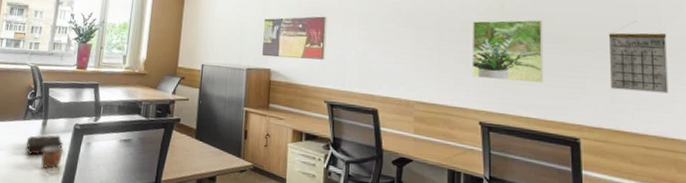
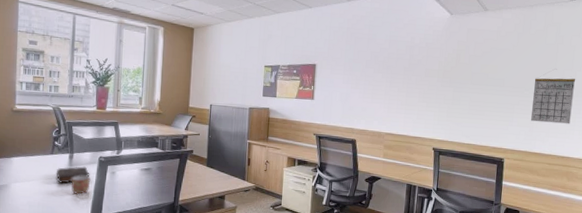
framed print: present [471,19,544,84] -> none [430,67,488,118]

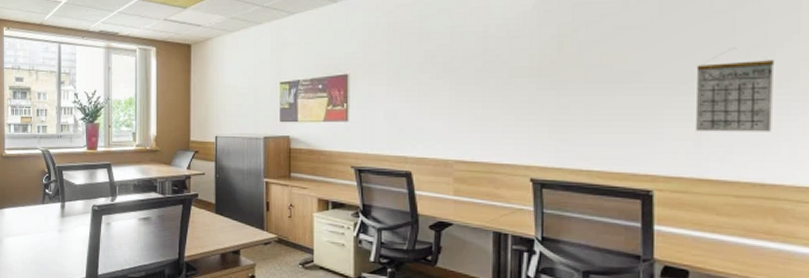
book: present [56,166,90,184] -> none [48,217,83,238]
mug: present [71,176,90,194] -> none [65,228,83,250]

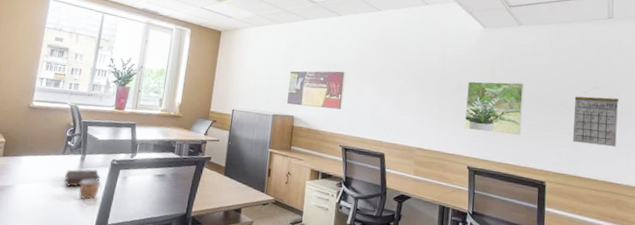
book: none [48,217,83,238] -> present [64,169,101,188]
mug: none [65,228,83,250] -> present [79,179,100,200]
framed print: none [521,57,612,131] -> present [463,81,524,136]

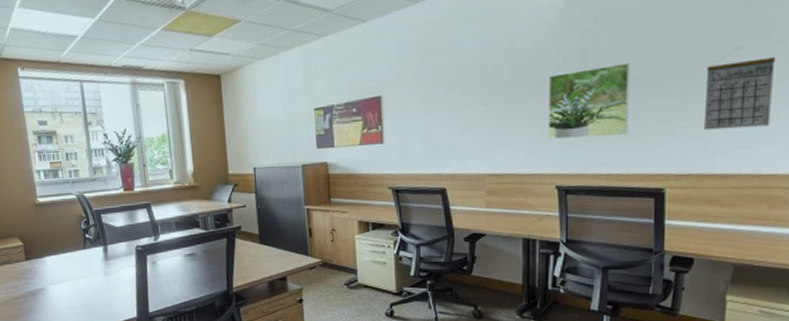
book: present [64,169,101,188] -> none [92,259,129,281]
mug: present [79,179,100,200] -> none [110,270,131,291]

